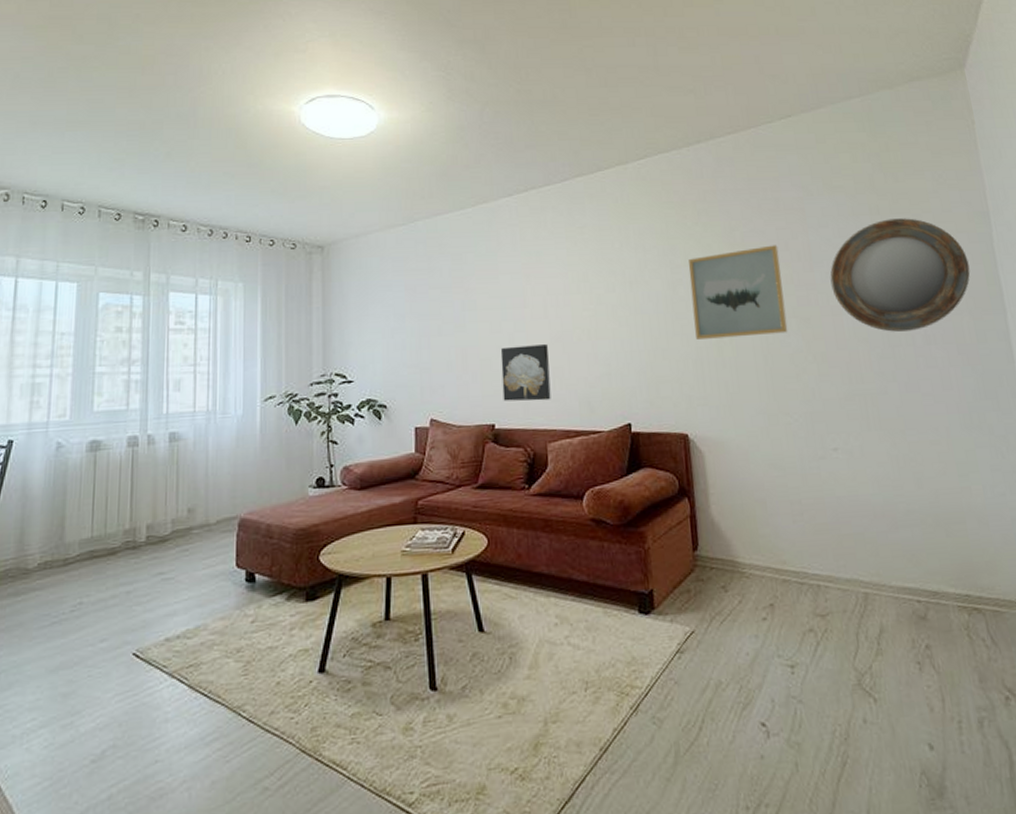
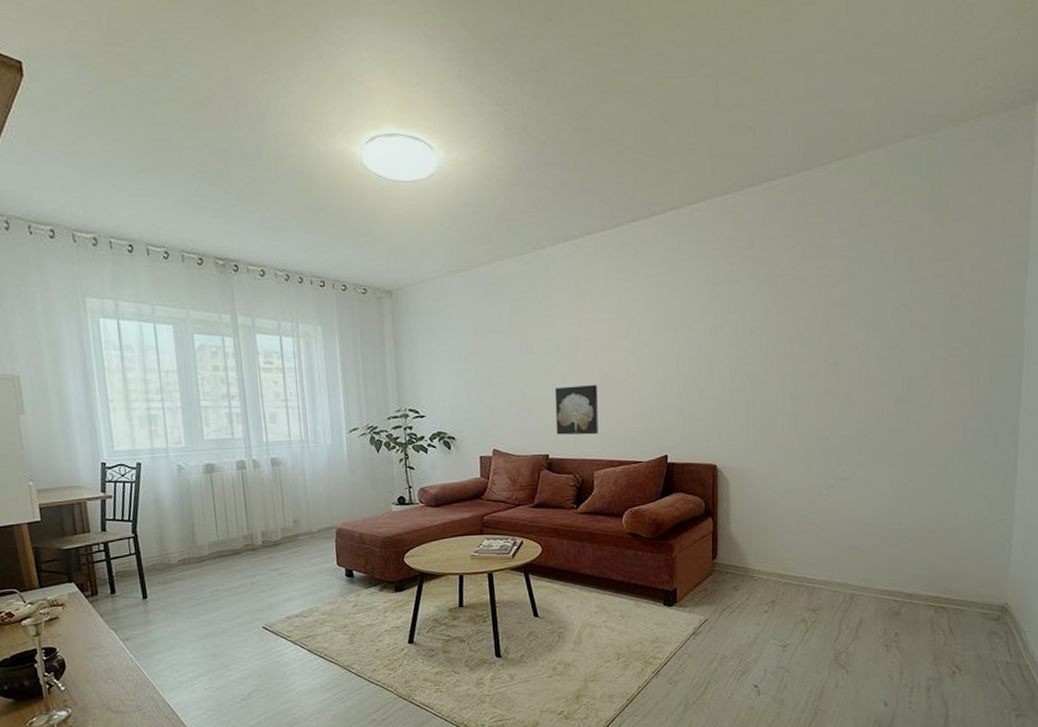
wall art: present [688,245,788,339] -> none [731,292,818,382]
home mirror: present [830,218,971,332] -> none [863,266,997,376]

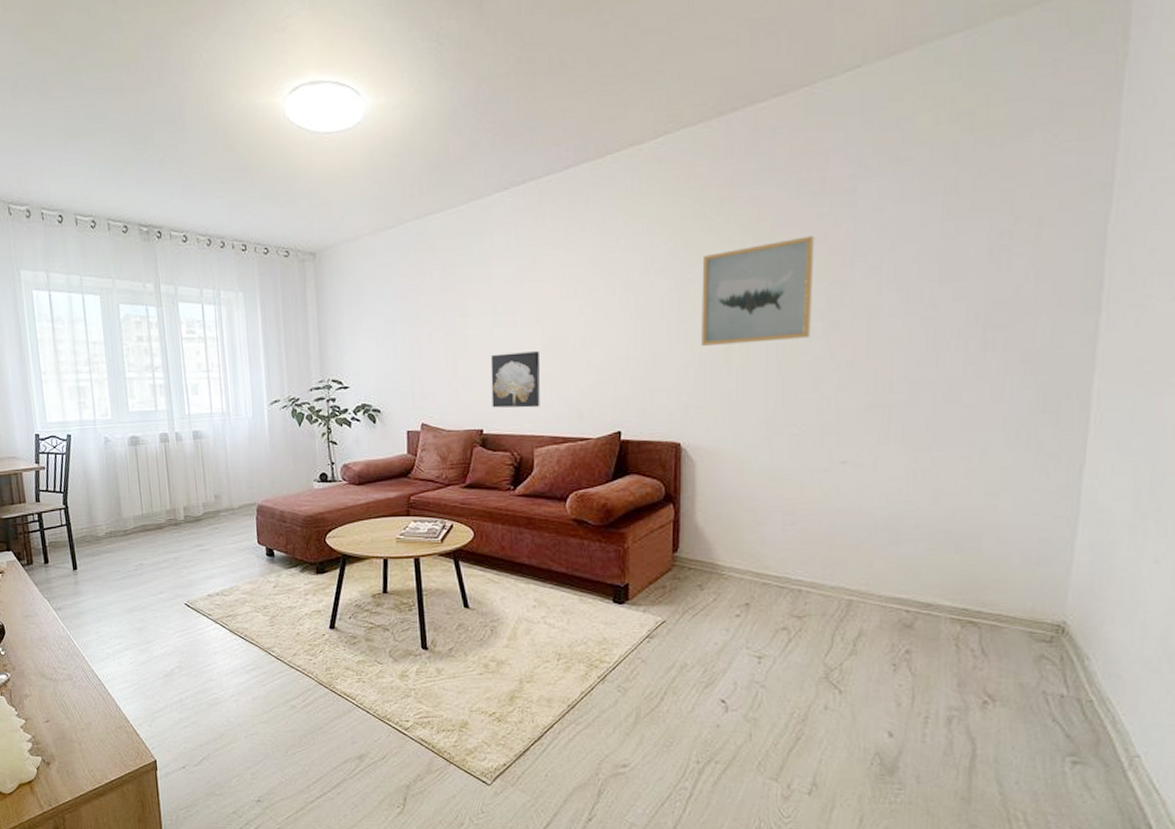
wall art: none [731,292,818,382] -> present [702,236,815,346]

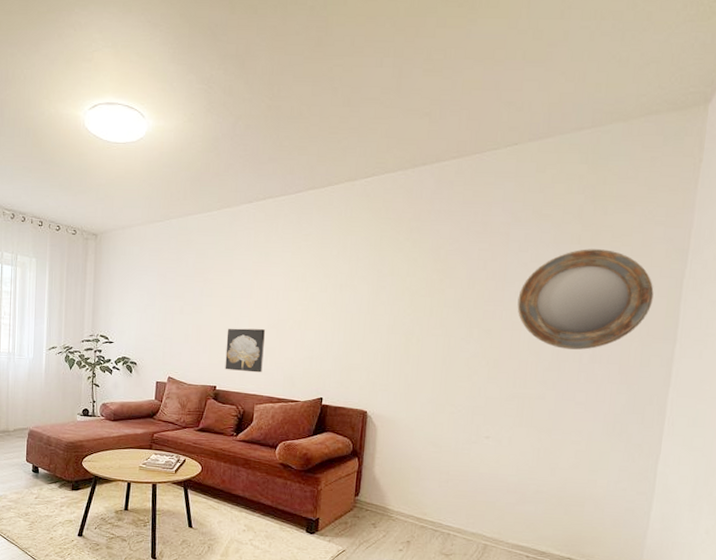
wall art: present [702,236,815,346] -> none [388,264,477,340]
home mirror: none [874,195,1066,336] -> present [517,249,654,350]

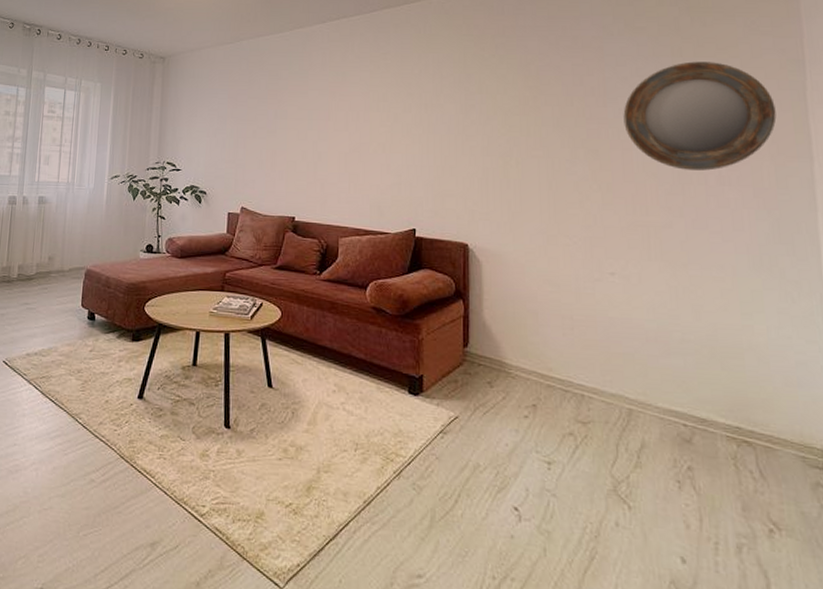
wall art: present [225,328,265,373] -> none [304,152,346,201]

